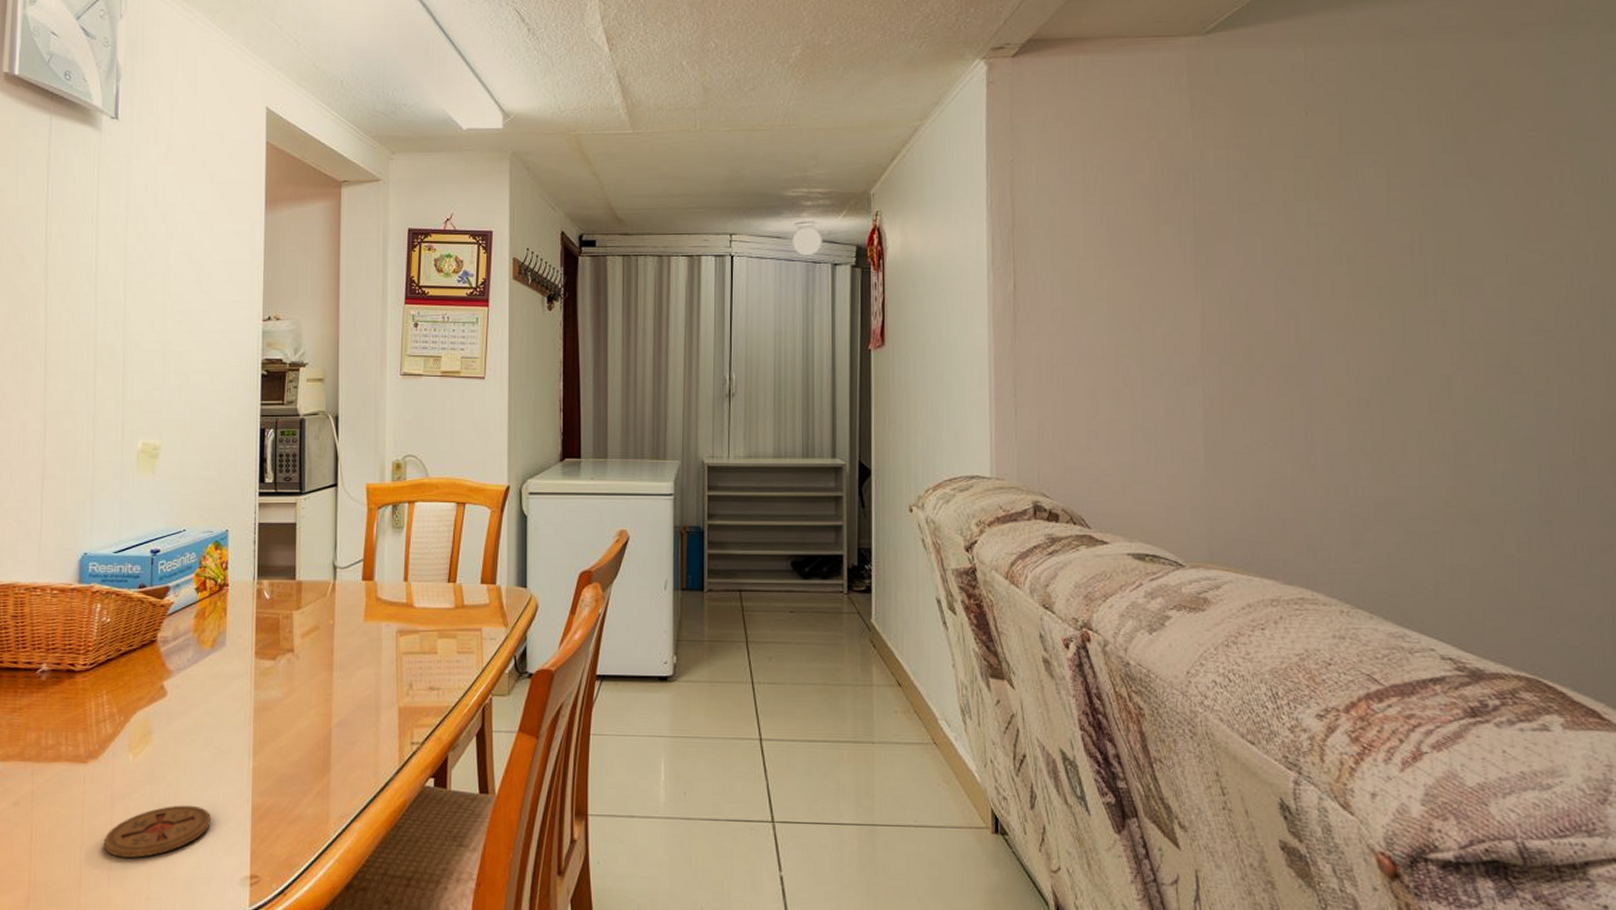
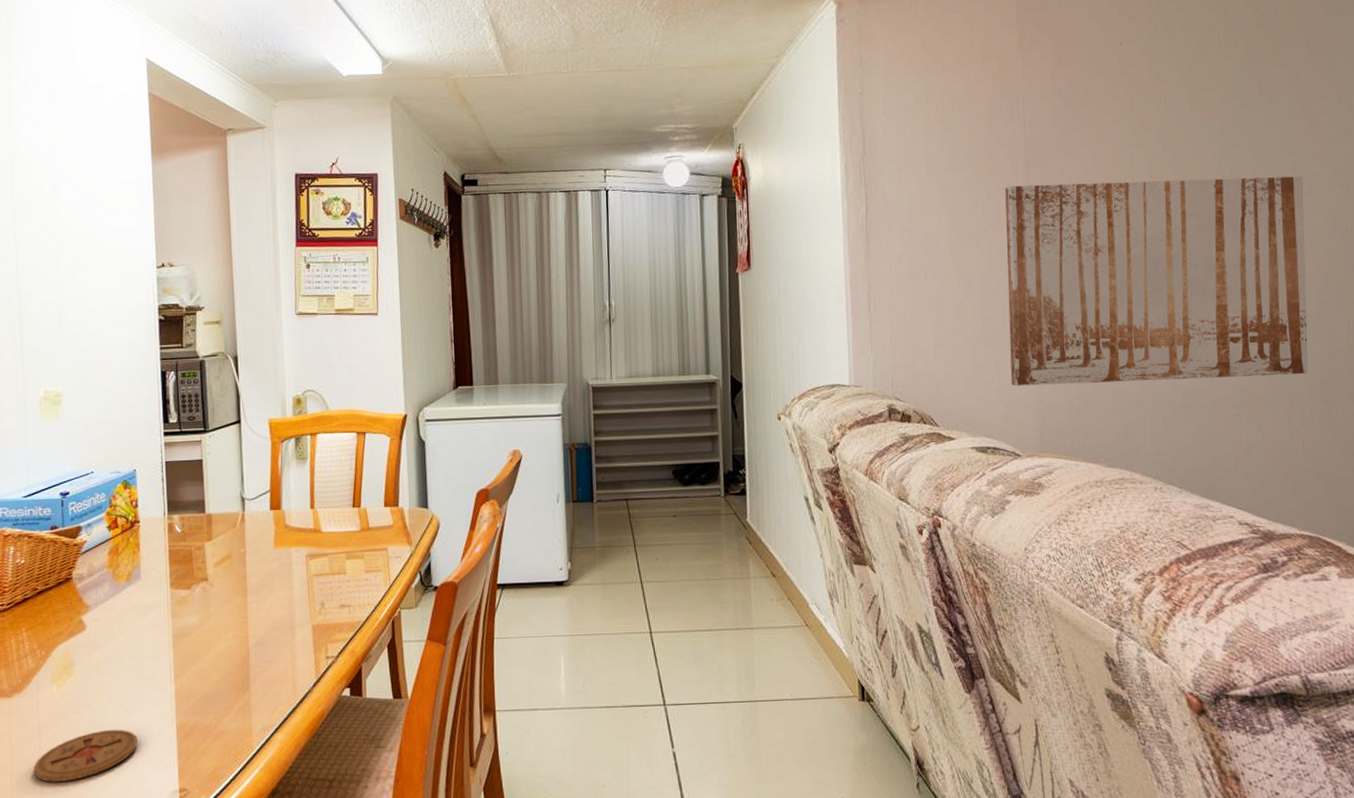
wall art: none [1171,264,1525,489] -> present [1005,176,1308,386]

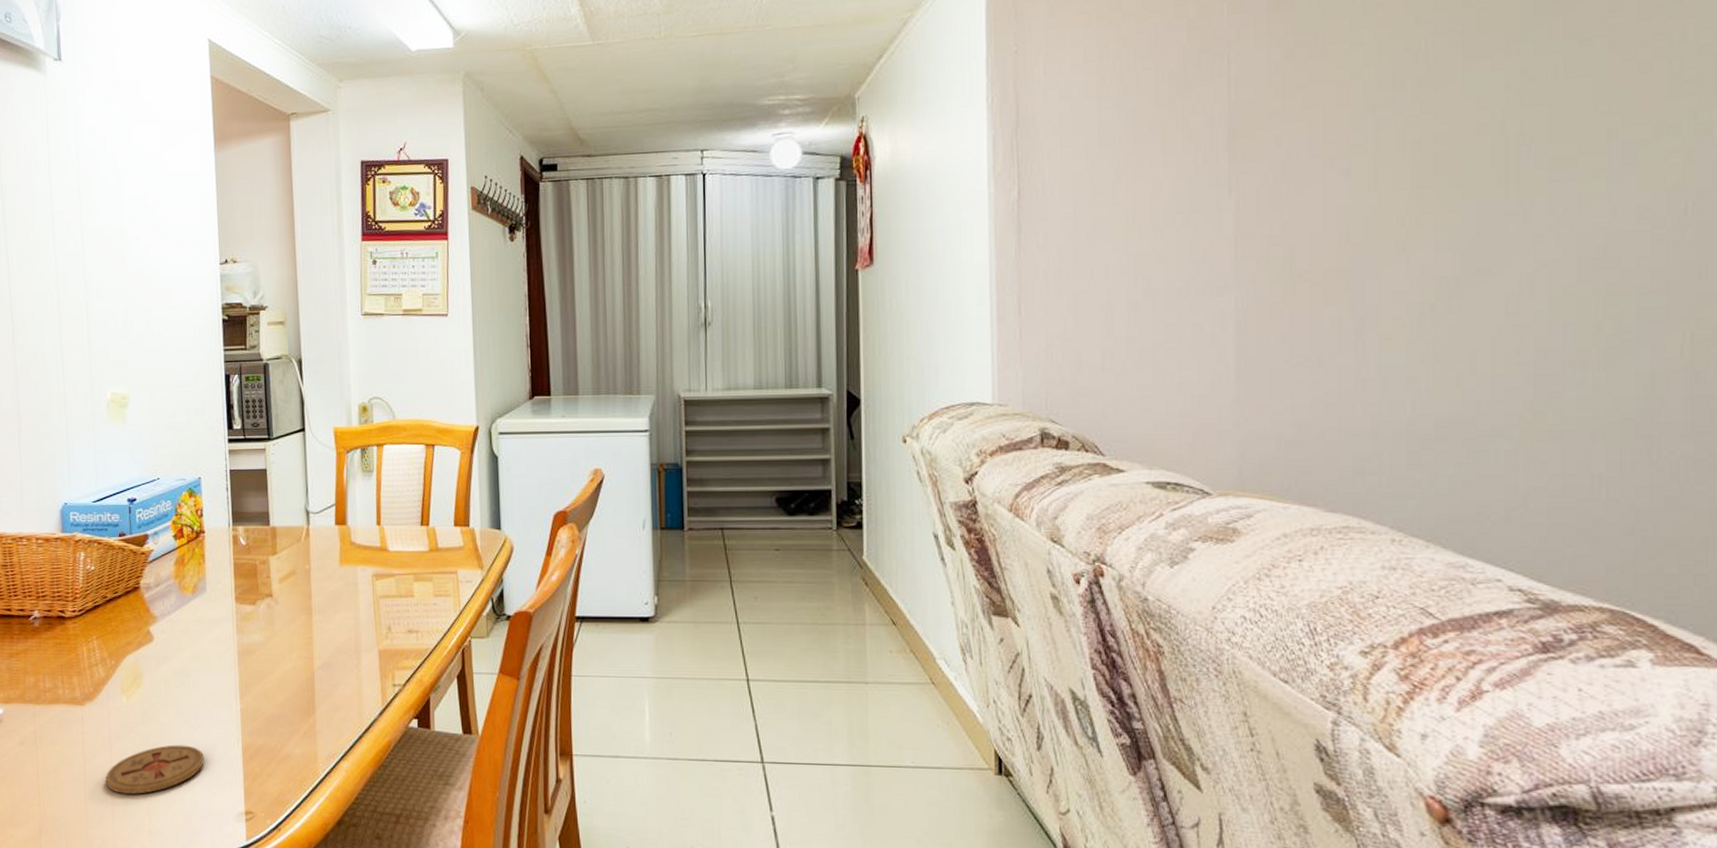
wall art: present [1005,176,1308,386] -> none [1200,142,1624,409]

